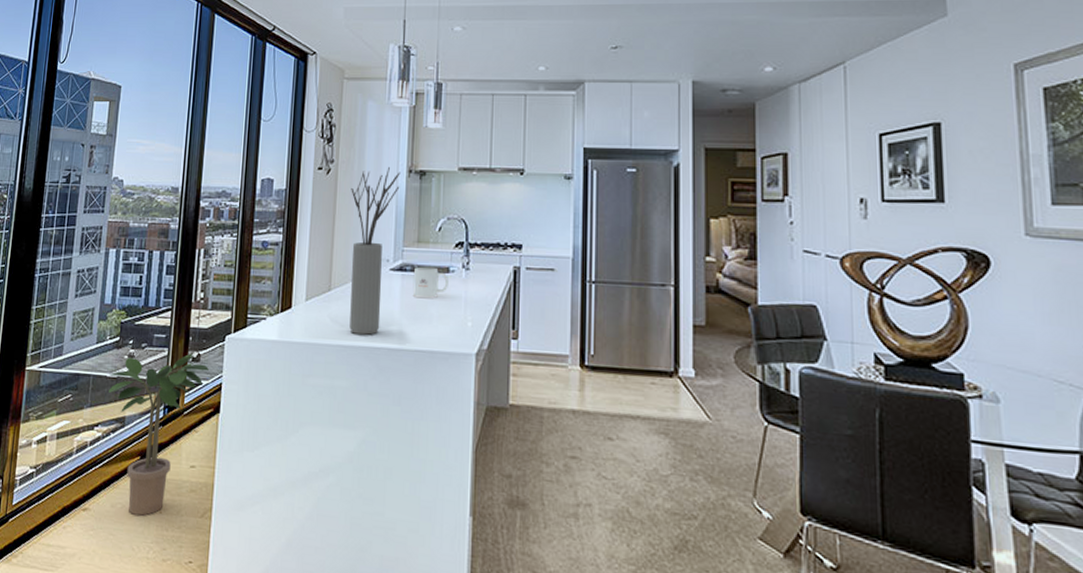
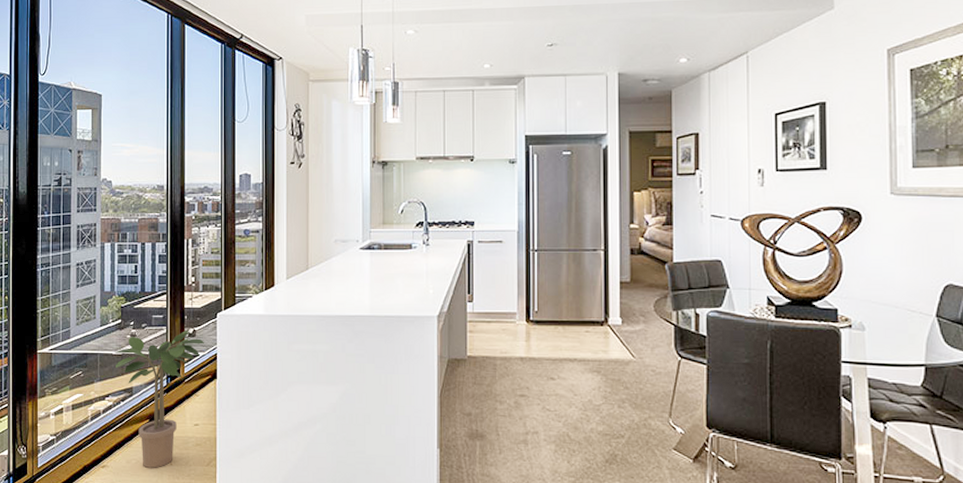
vase: present [349,167,401,335] -> none [321,159,365,305]
mug: present [412,266,448,299] -> none [380,244,411,272]

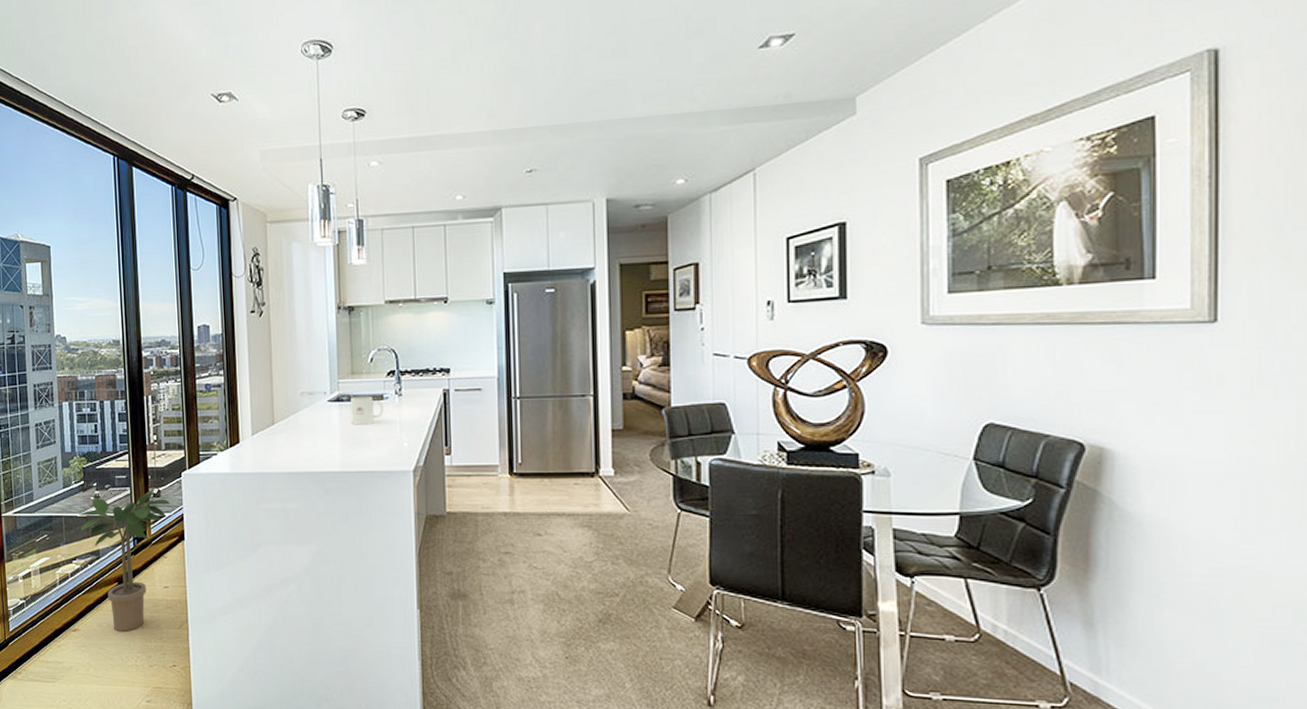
mug: none [380,244,411,272] -> present [350,395,383,425]

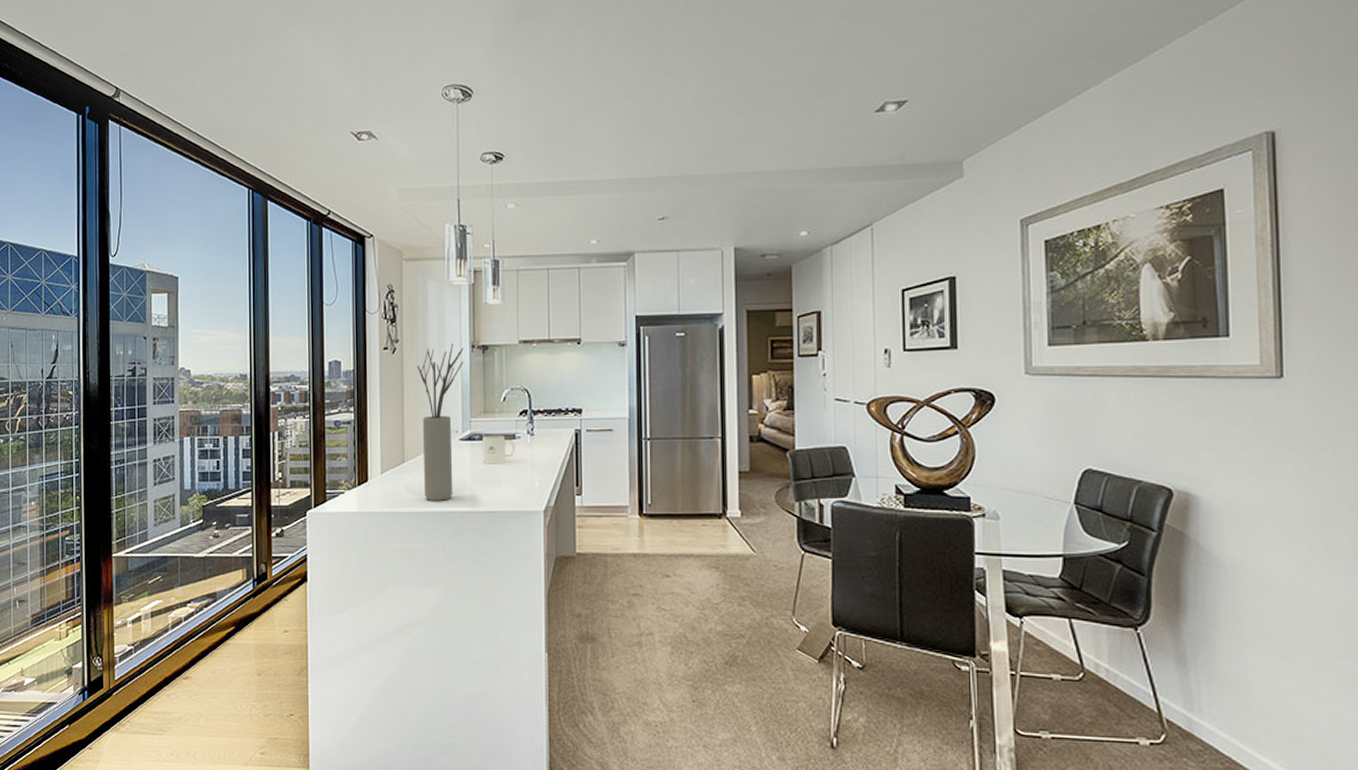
potted plant: present [79,490,170,631] -> none [196,529,293,679]
vase: none [284,305,330,461] -> present [417,344,464,501]

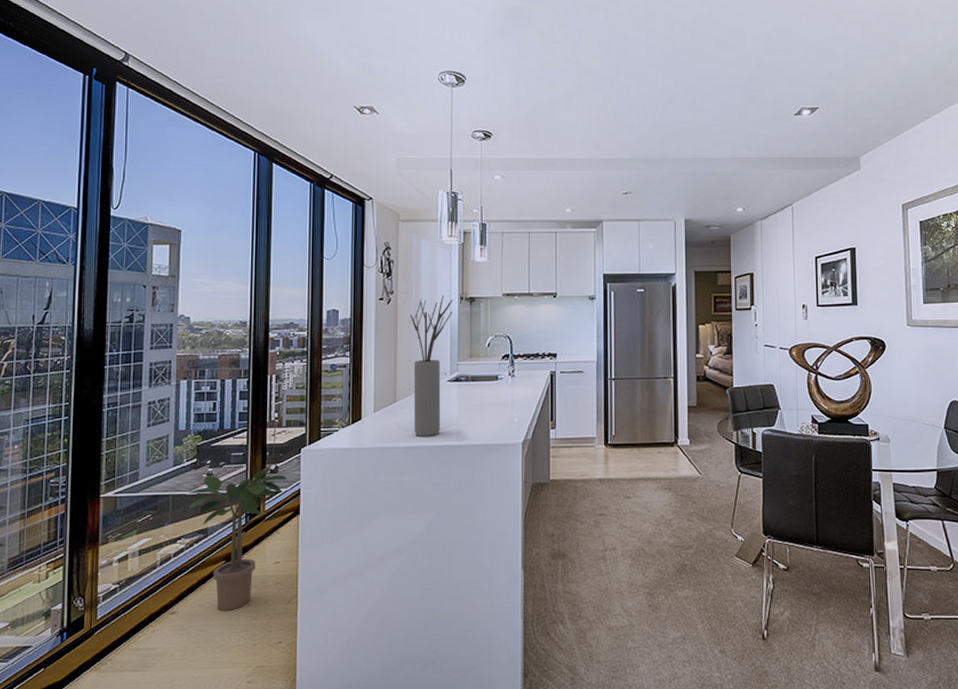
potted plant: none [196,529,293,679] -> present [188,466,287,611]
mug: present [481,434,515,464] -> none [467,376,497,403]

